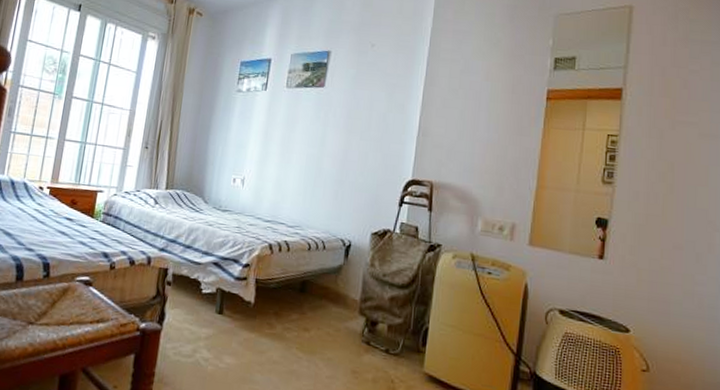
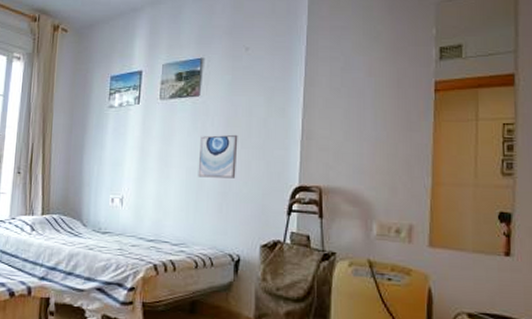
wall art: none [317,125,358,168] -> present [198,134,238,178]

